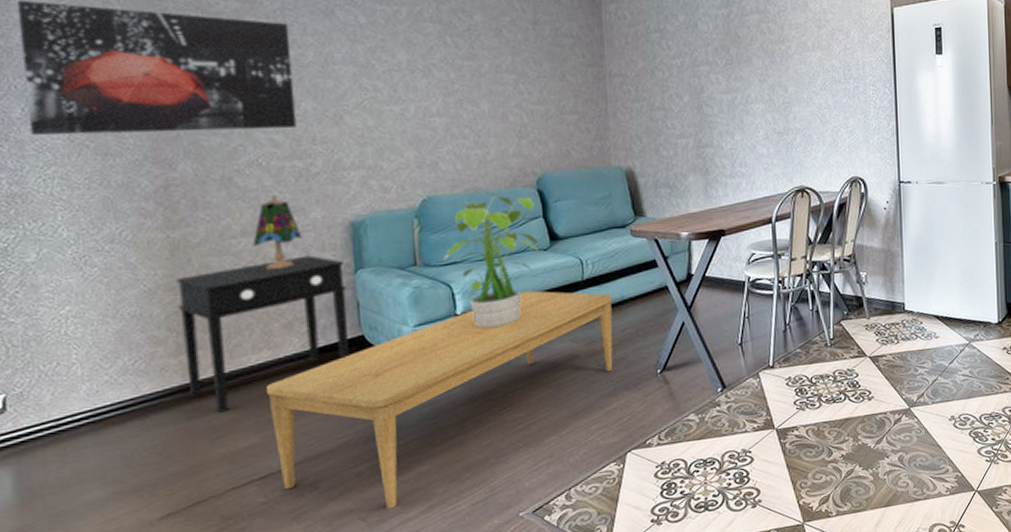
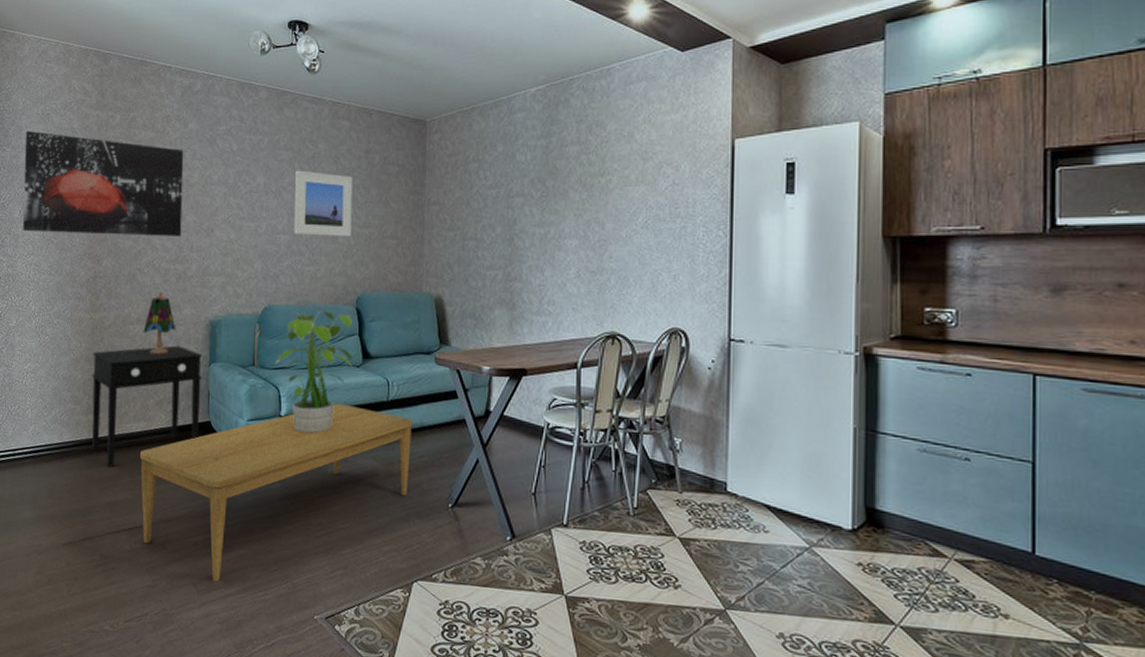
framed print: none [448,44,524,117] -> present [294,170,353,237]

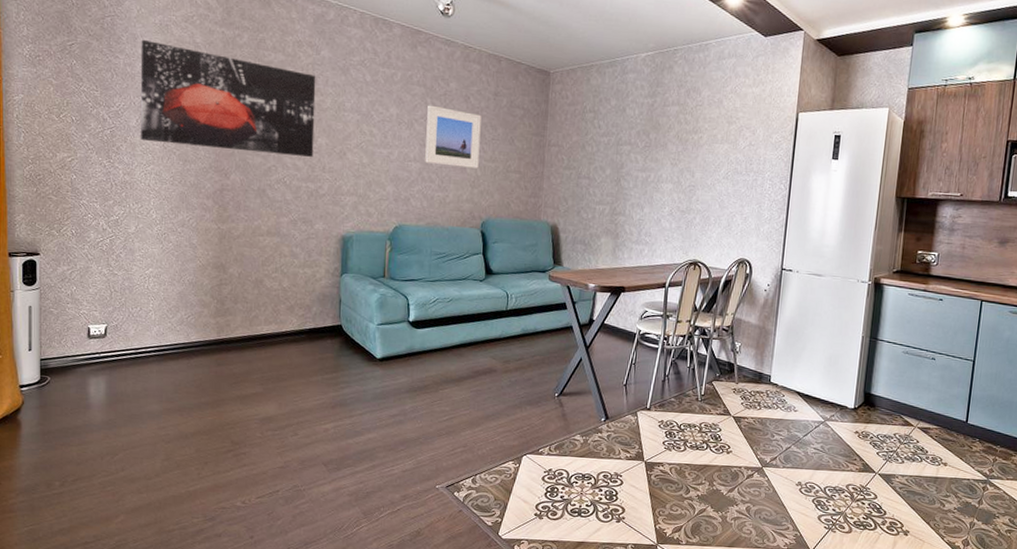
side table: present [91,345,203,467] -> none [220,257,335,365]
coffee table: present [140,403,413,582] -> none [271,311,528,462]
table lamp: present [143,291,176,354] -> none [273,206,308,264]
potted plant: present [274,311,353,434] -> none [404,231,477,337]

